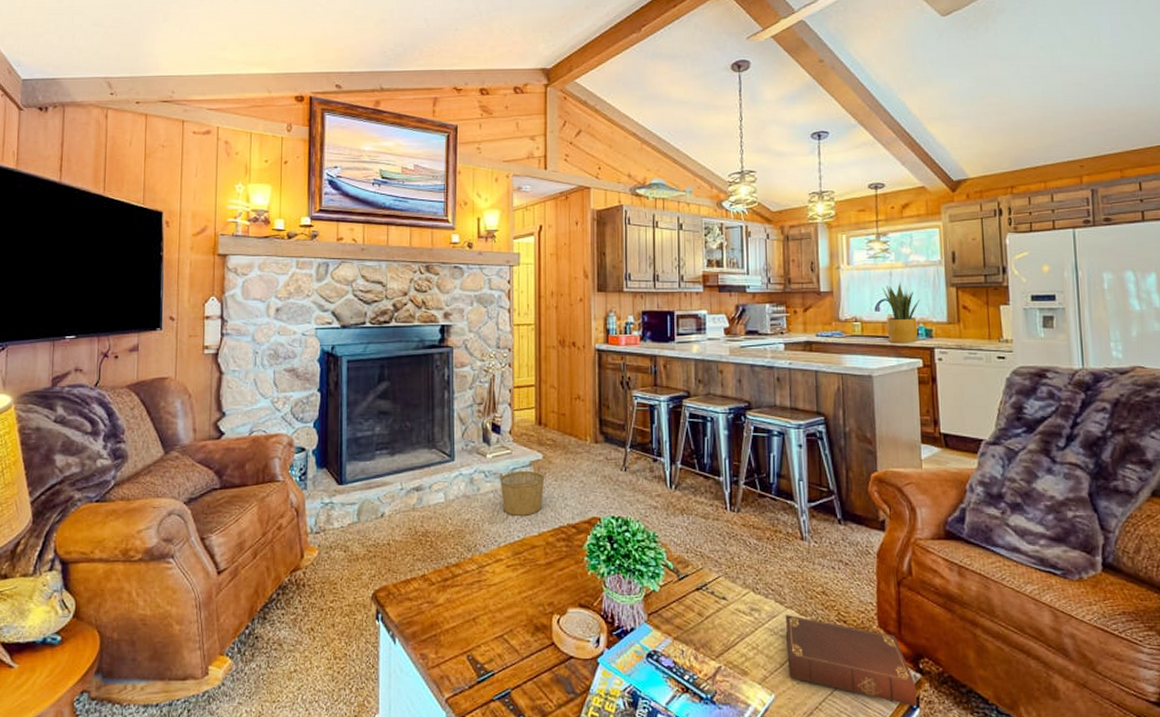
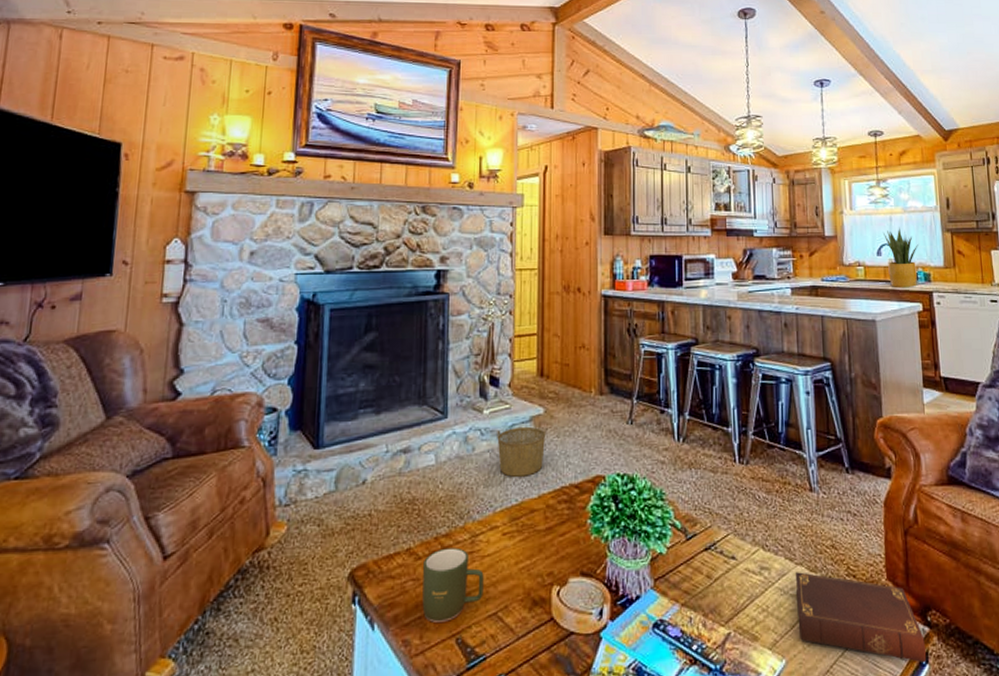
mug: none [435,576,491,640] -> present [422,547,484,622]

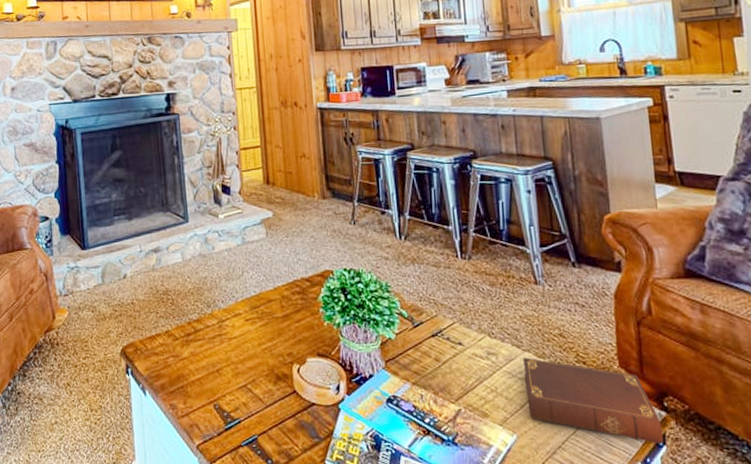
mug: present [422,547,484,622] -> none [180,331,234,391]
basket: present [497,426,546,477] -> none [232,228,277,272]
planter: present [882,227,918,287] -> none [605,20,647,83]

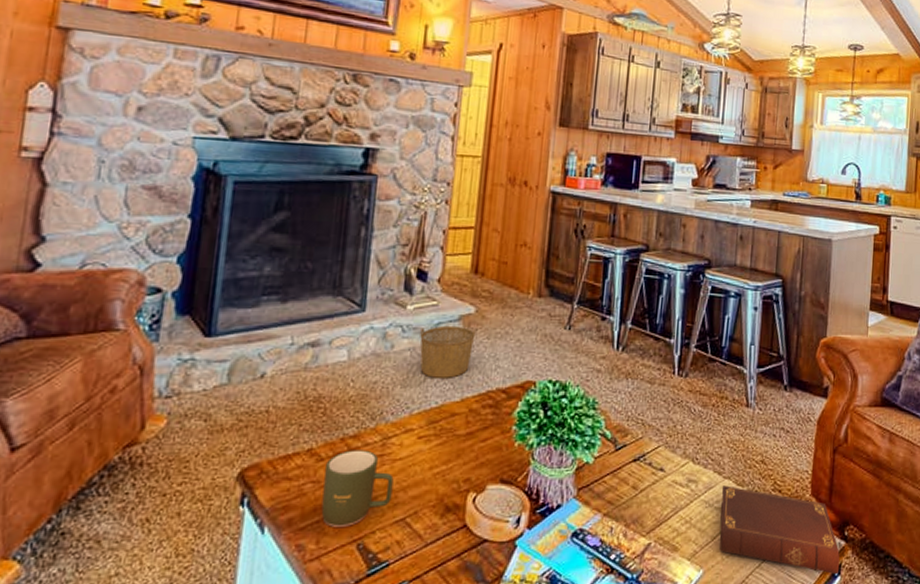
mug: none [180,331,234,391] -> present [321,450,394,527]
basket: none [232,228,277,272] -> present [420,325,476,378]

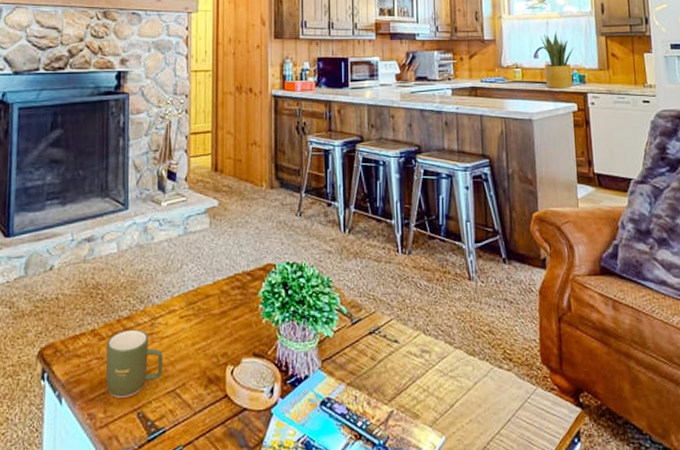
basket: present [420,325,476,378] -> none [174,217,221,264]
book: present [719,485,840,575] -> none [454,355,579,442]
planter: none [850,147,883,209] -> present [539,31,574,88]

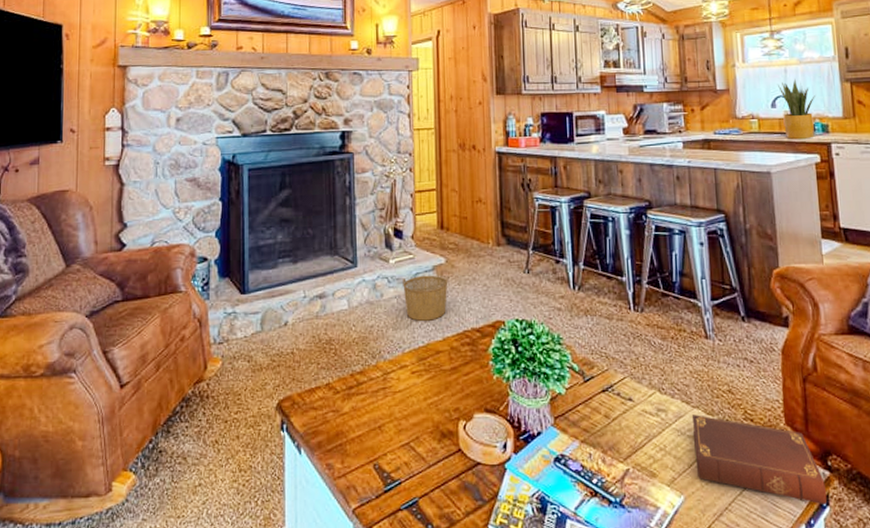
mug: present [106,329,163,398] -> none [340,384,396,449]
basket: none [174,217,221,264] -> present [403,275,448,321]
book: none [454,355,579,442] -> present [691,414,828,506]

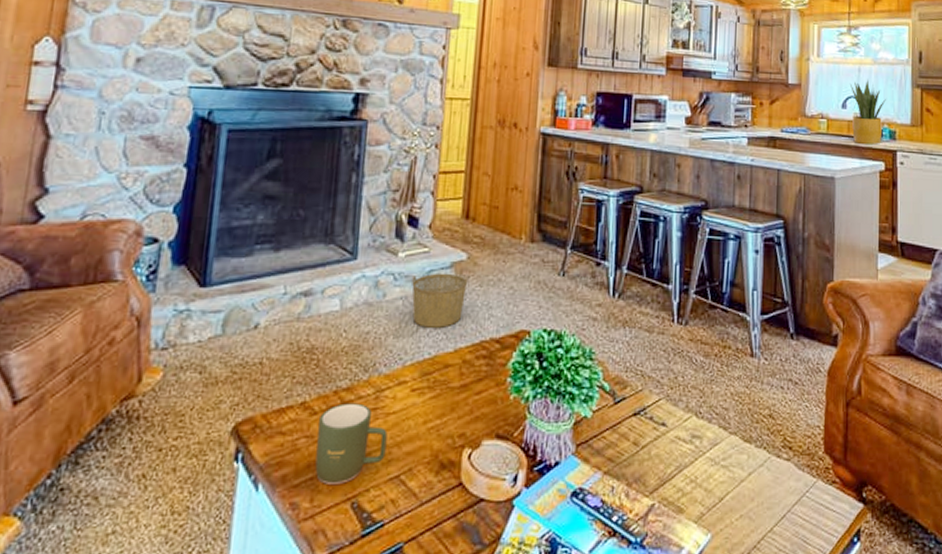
mug: none [340,384,396,449] -> present [315,403,388,484]
book: present [691,414,828,506] -> none [727,442,859,541]

